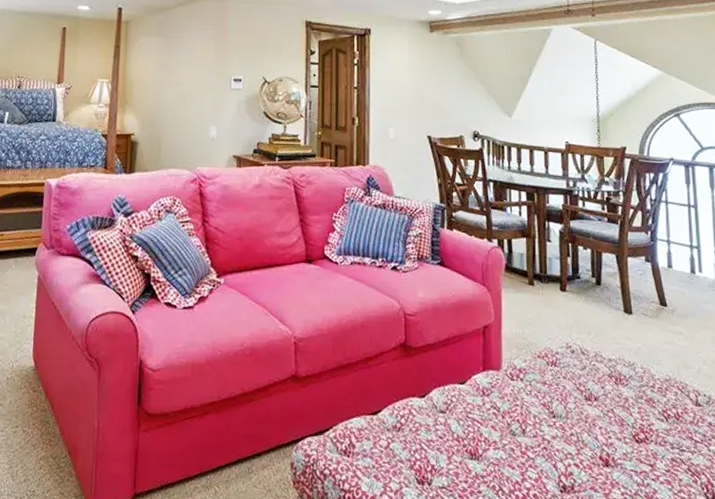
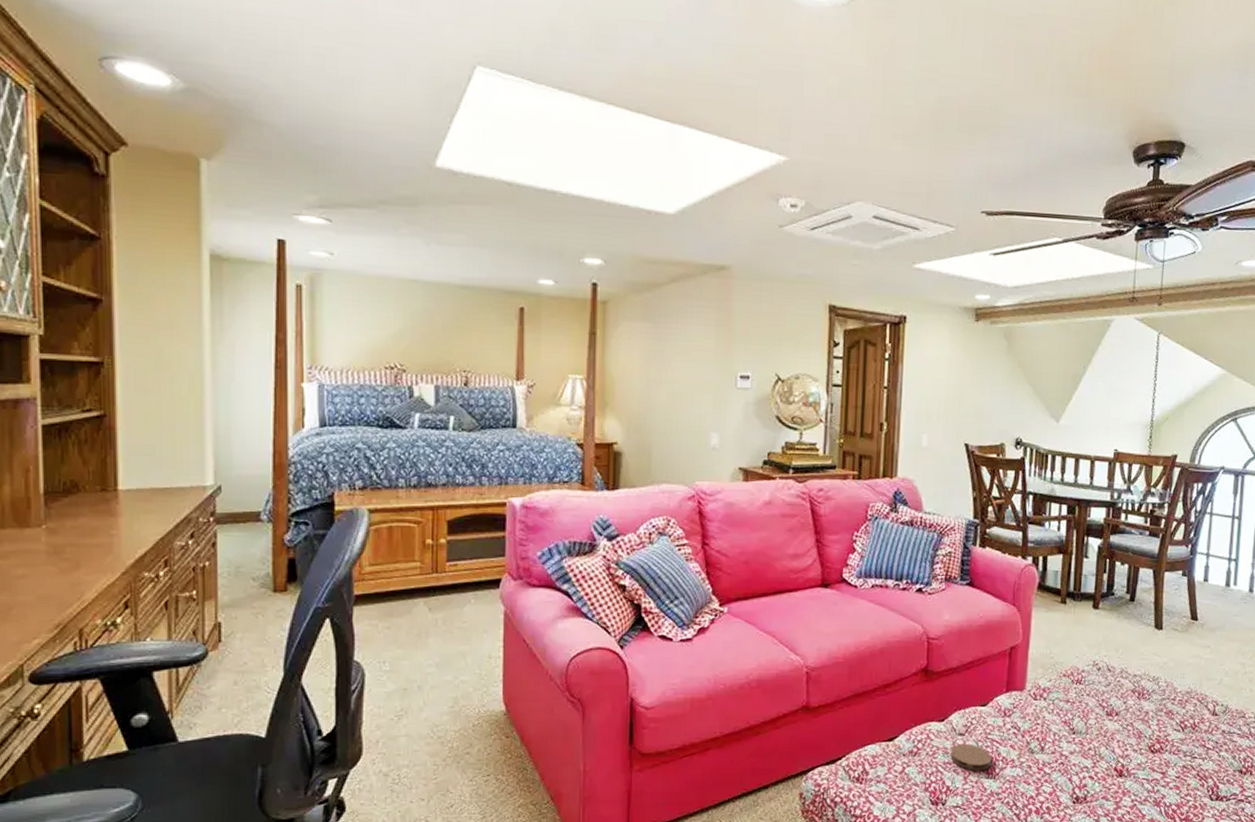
coaster: none [433,421,474,451] -> present [950,743,992,771]

